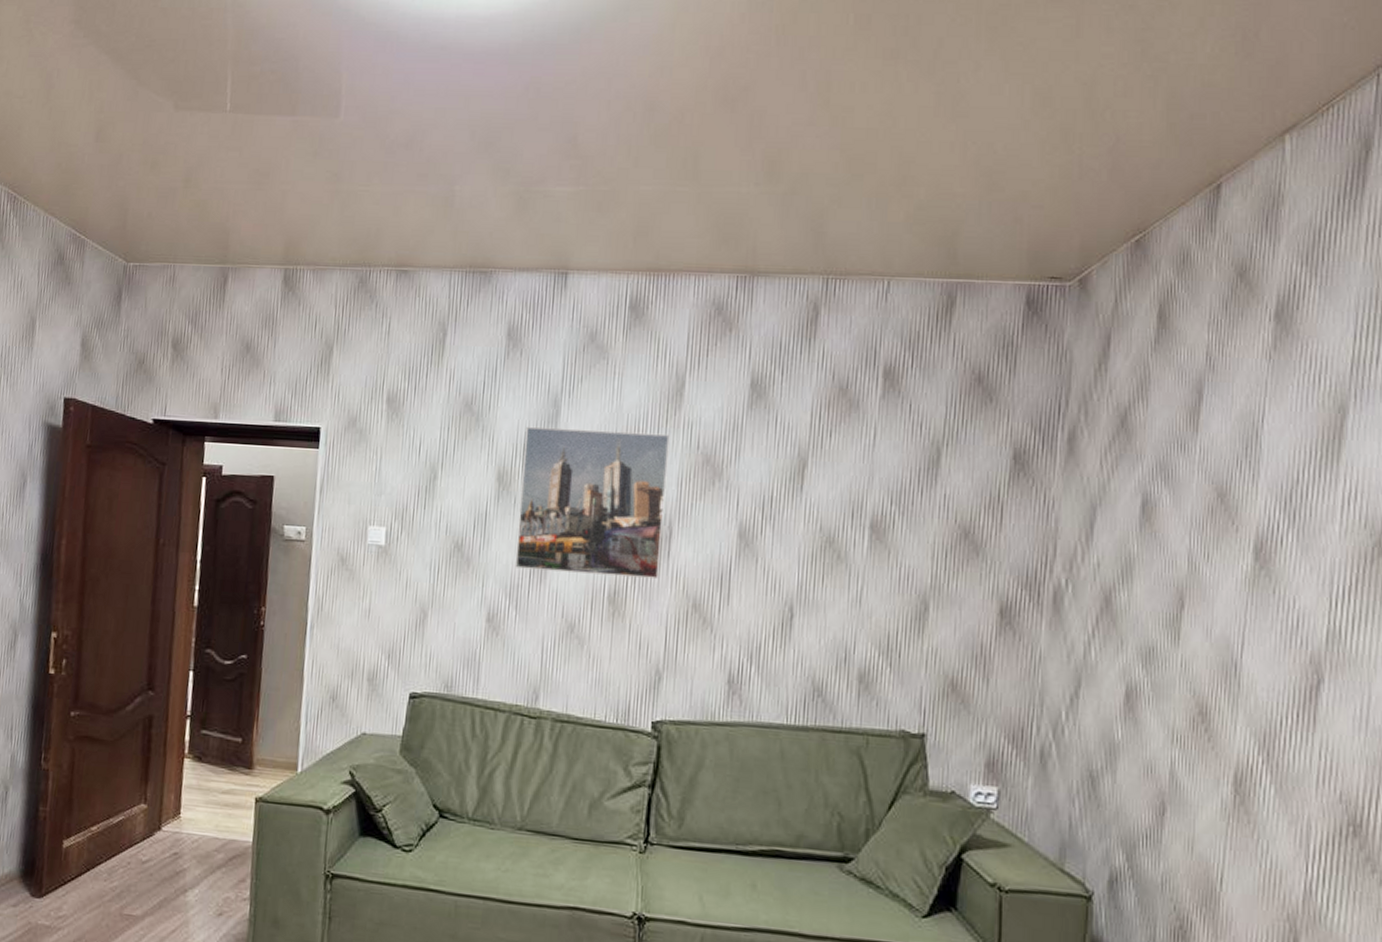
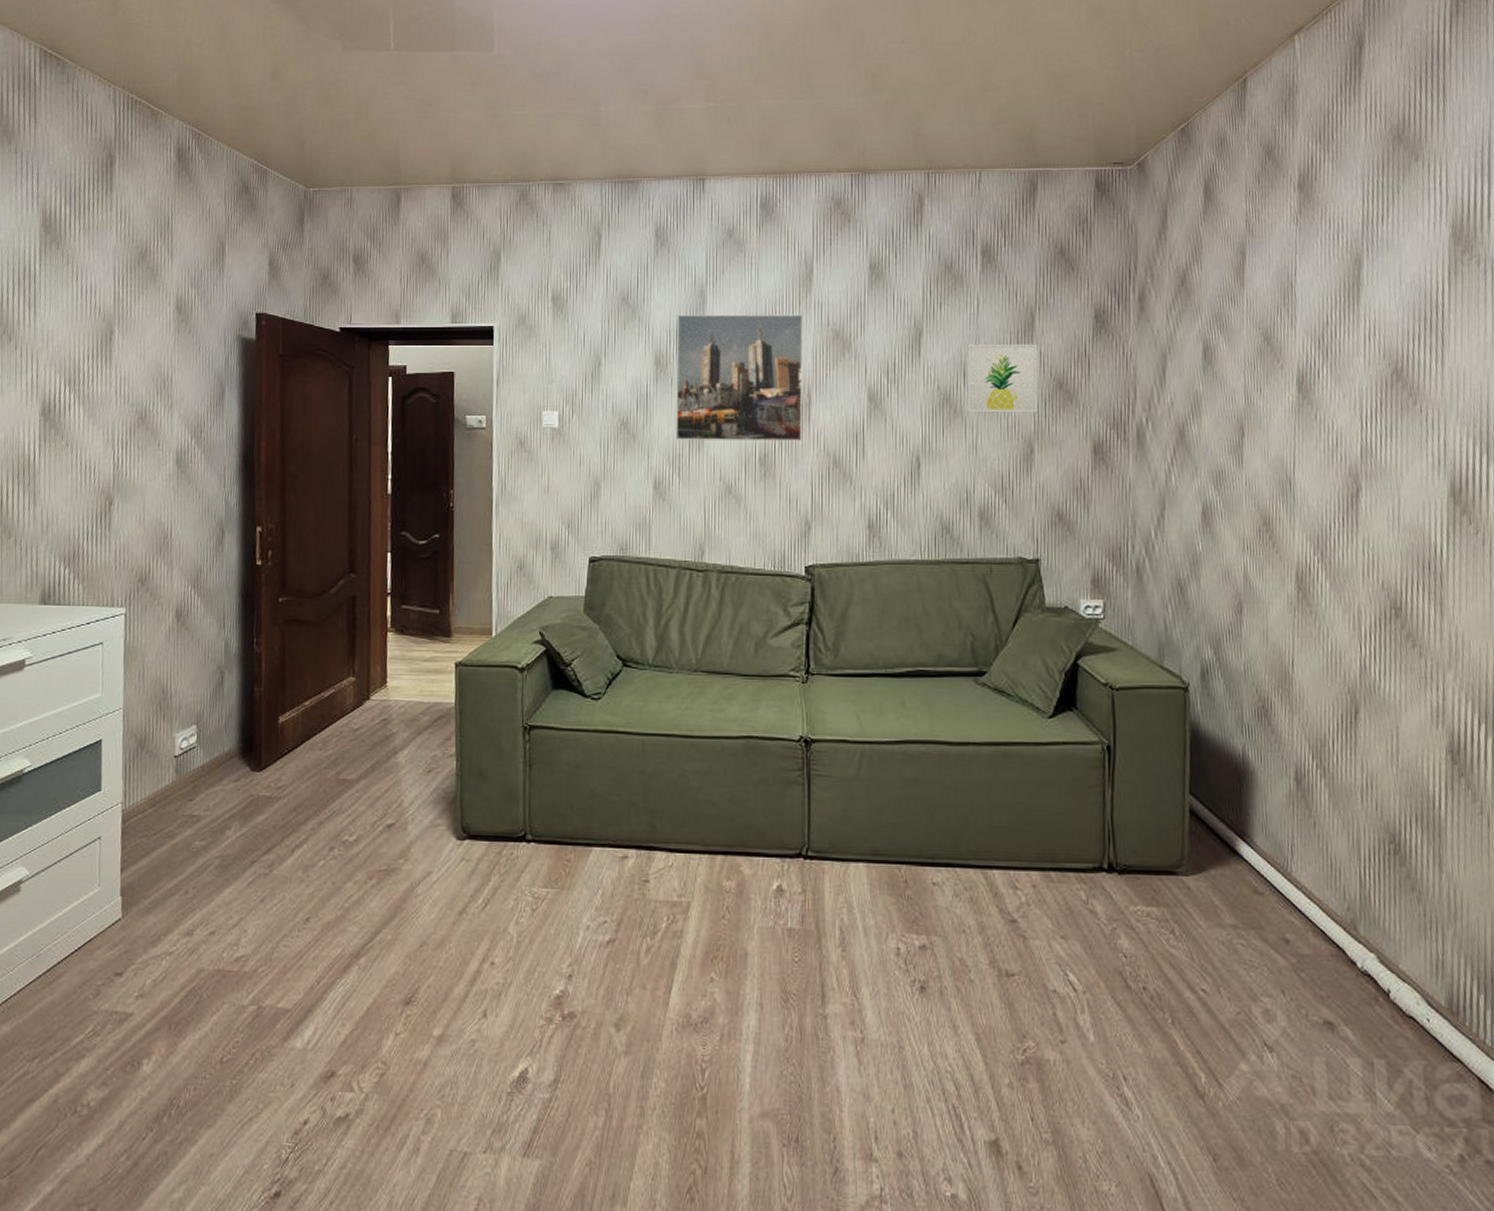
wall art: none [851,479,943,565] -> present [966,343,1039,413]

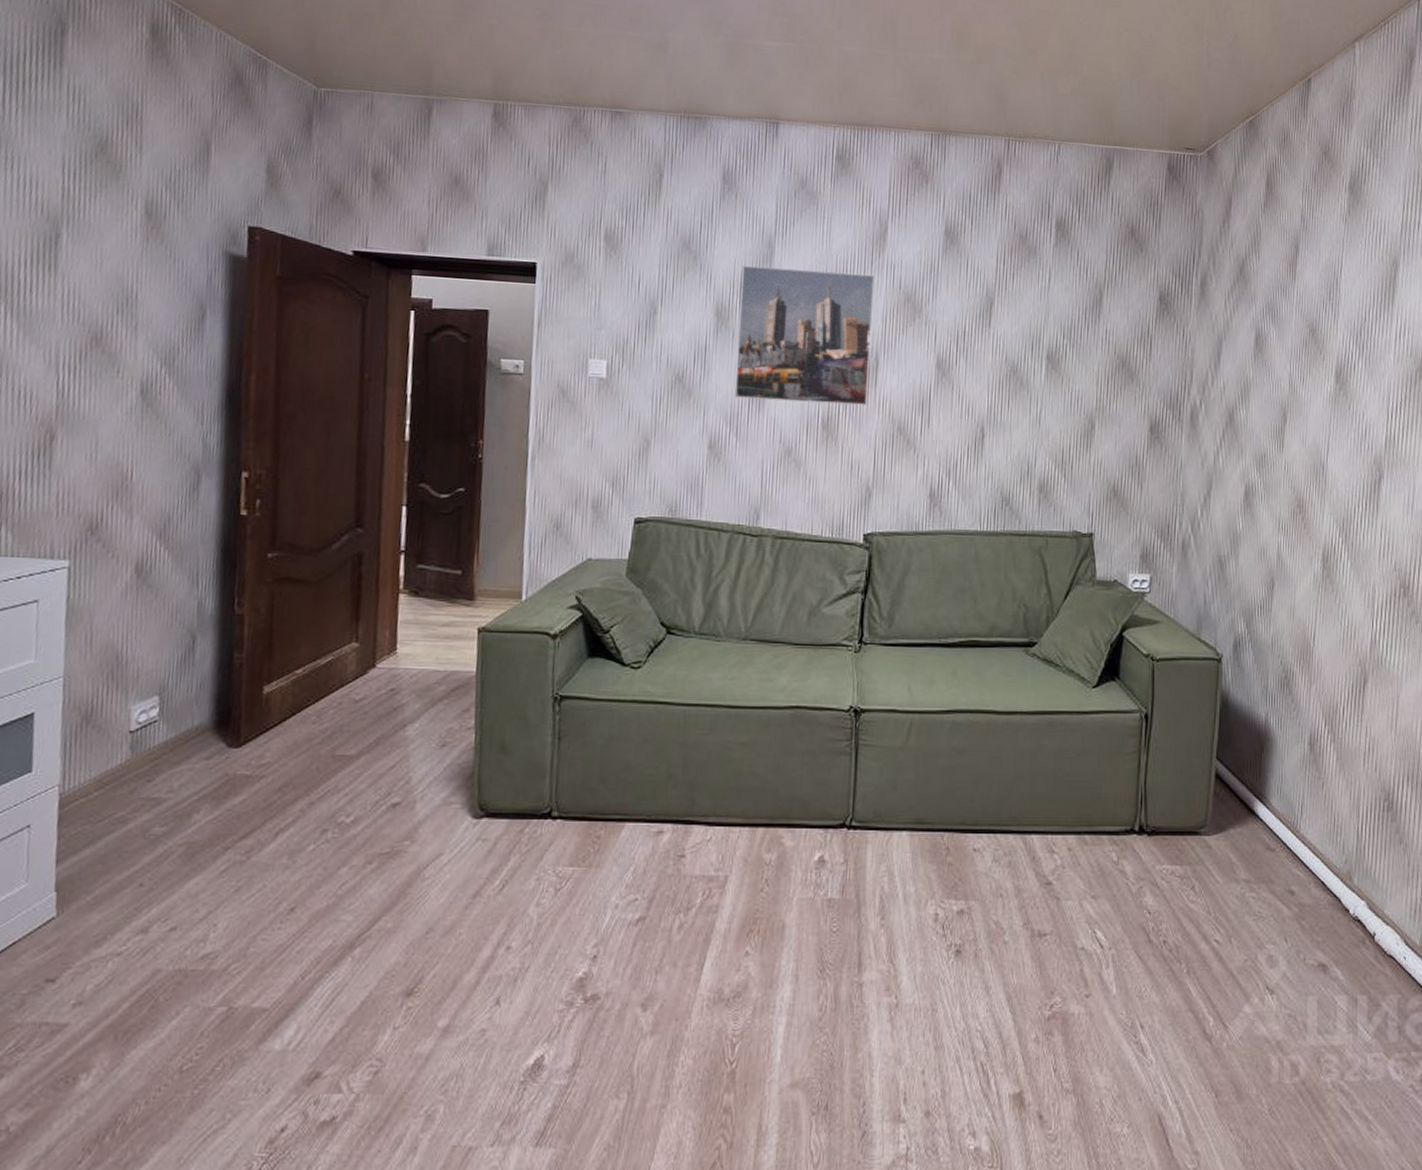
wall art: present [966,343,1039,413] -> none [1032,316,1105,390]

